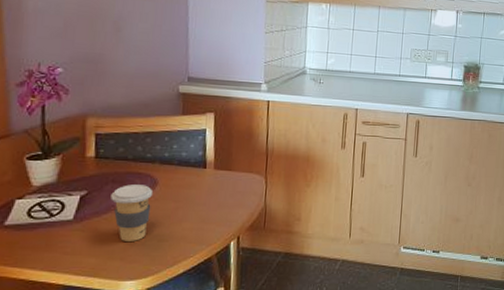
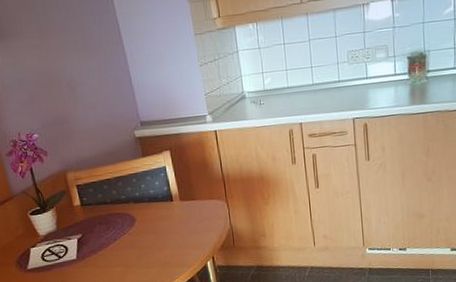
coffee cup: present [111,184,154,241] -> none [101,223,136,272]

